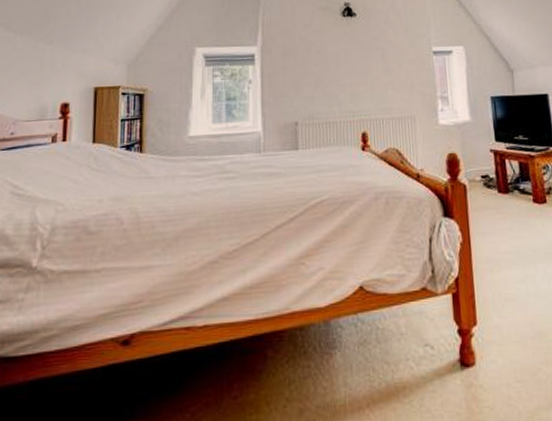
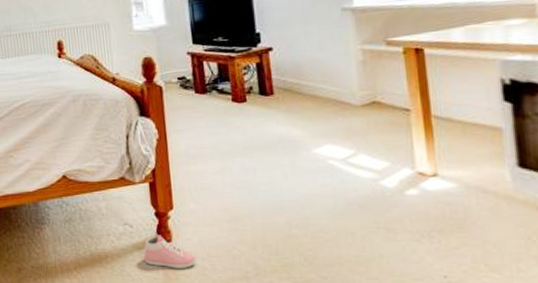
sneaker: none [445,357,501,399] -> present [143,235,196,268]

